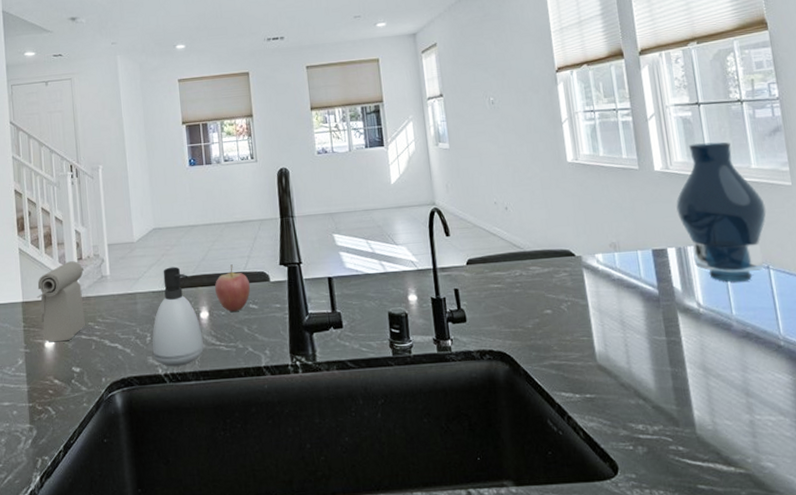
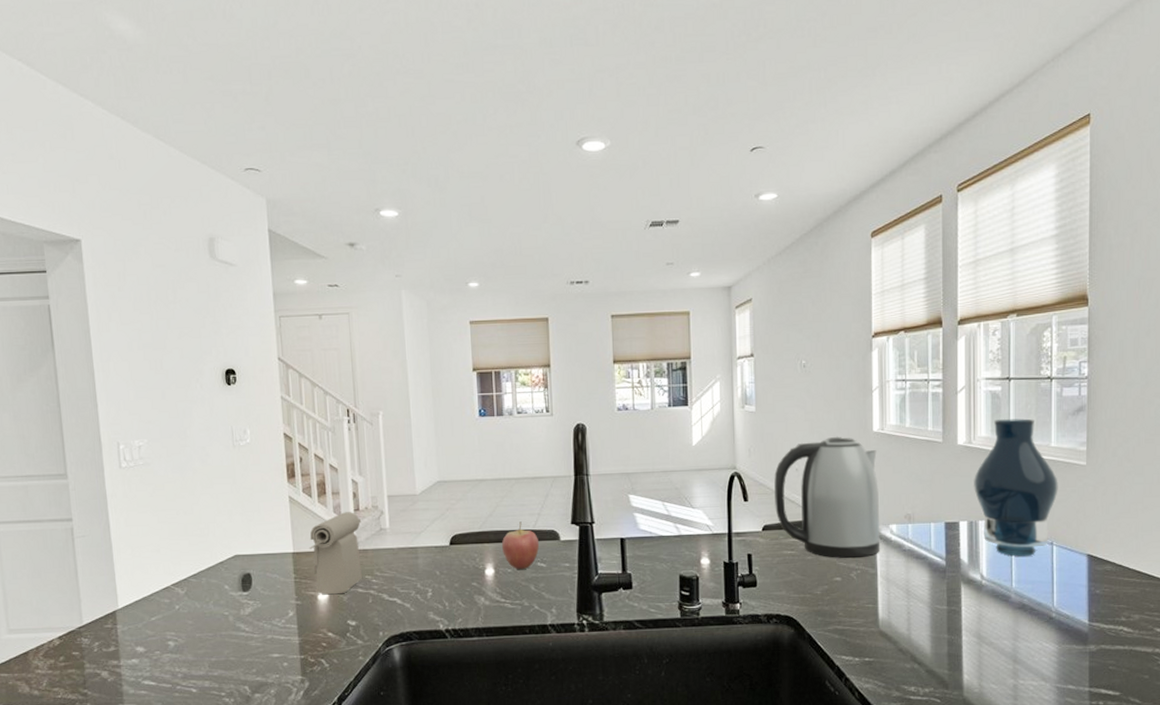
soap dispenser: present [152,266,204,367] -> none [433,521,489,623]
kettle: none [473,168,589,290] -> present [774,436,881,558]

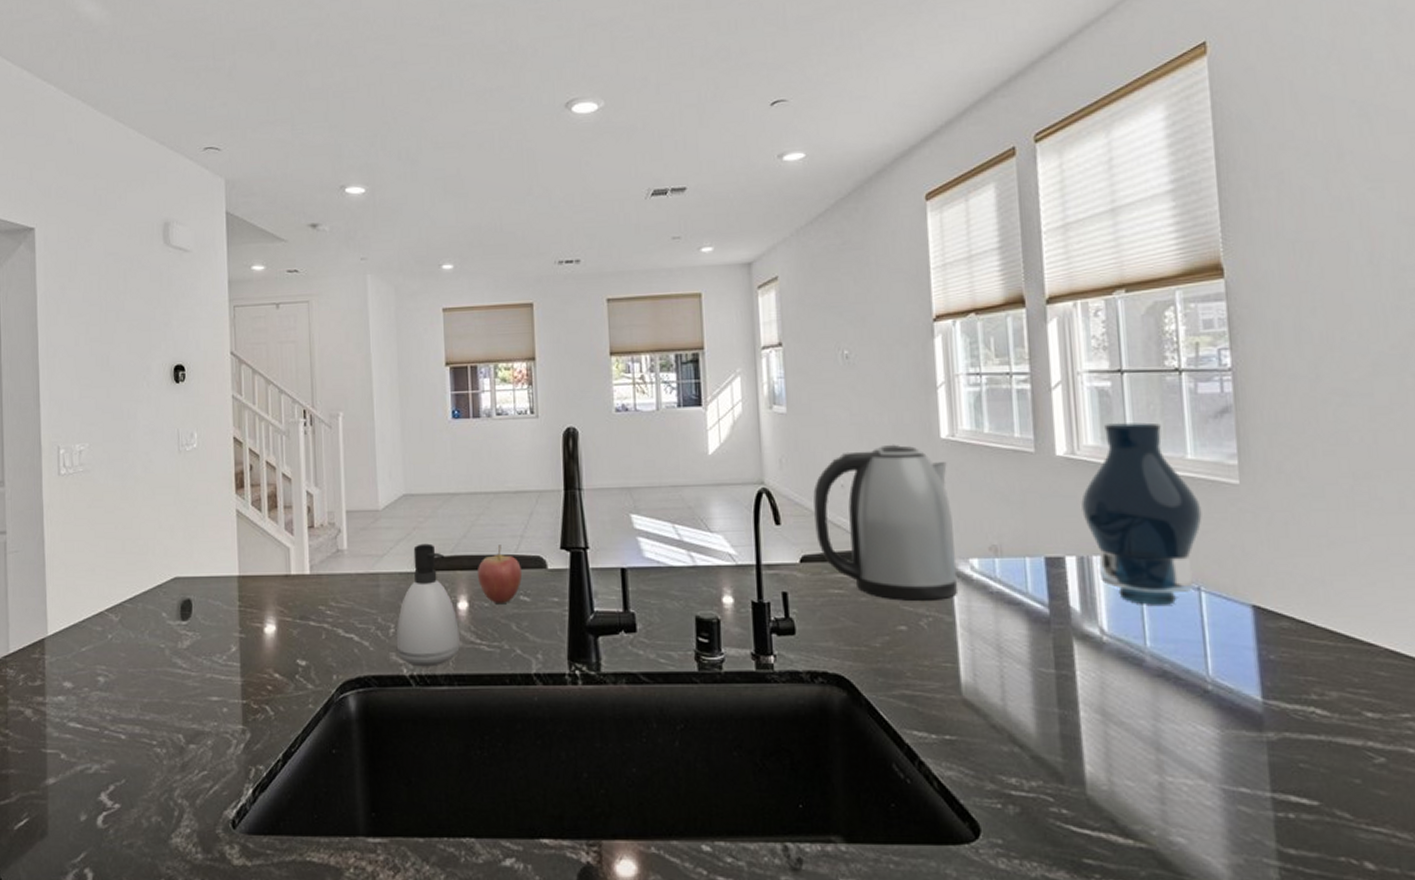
roll-top bag: present [309,512,363,595] -> none [256,529,316,628]
soap dispenser: none [433,521,489,623] -> present [396,543,461,667]

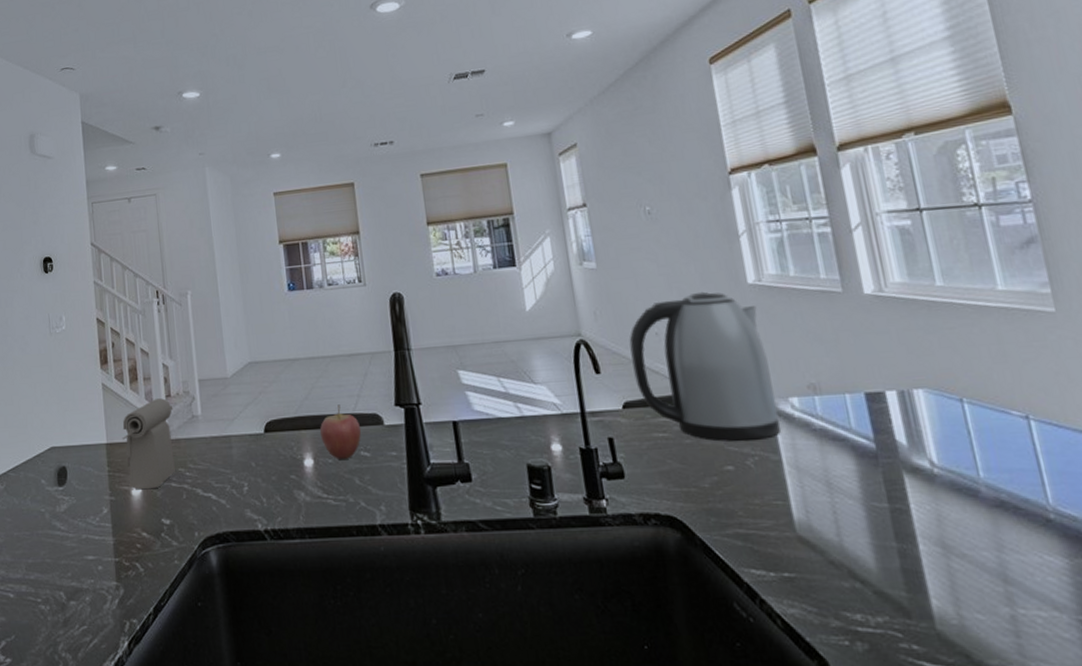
roll-top bag: none [256,529,316,628] -> present [122,398,176,490]
soap dispenser: present [396,543,461,667] -> none [249,406,309,522]
vase: present [1081,422,1202,605] -> none [895,257,1022,436]

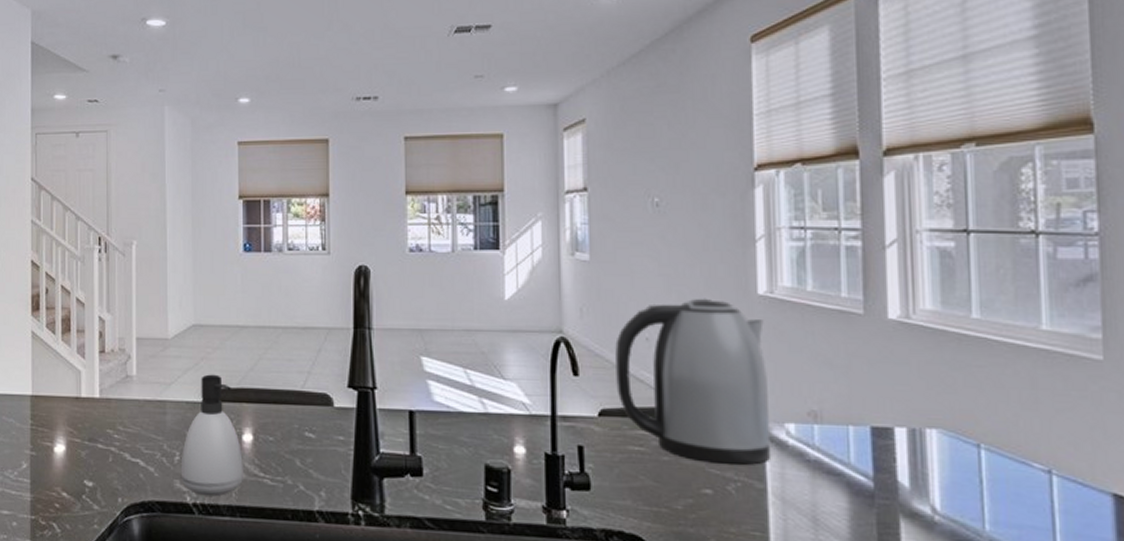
roll-top bag: present [122,398,176,490] -> none [49,353,107,449]
soap dispenser: none [249,406,309,522] -> present [180,374,245,497]
fruit: present [319,404,361,459] -> none [262,380,307,438]

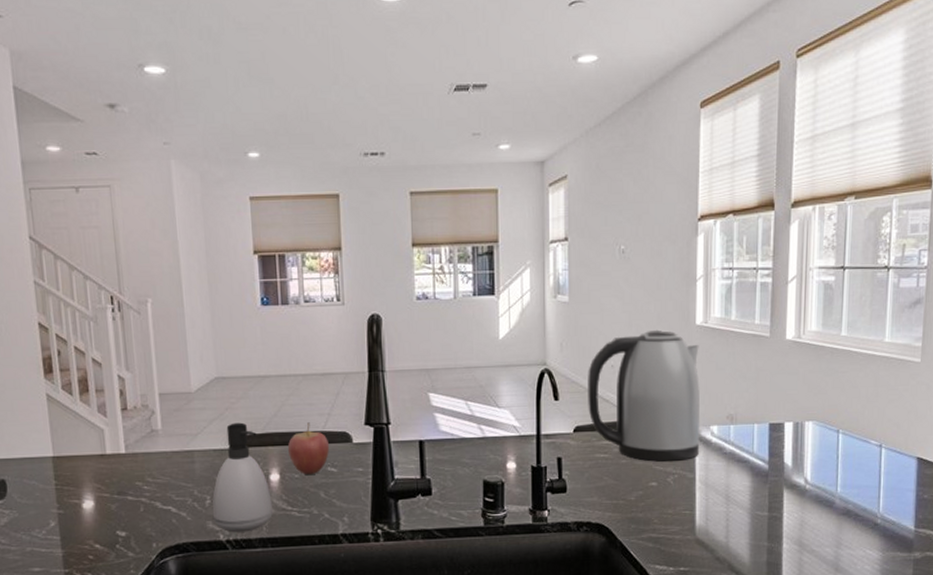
fruit: none [262,380,307,438] -> present [287,422,329,474]

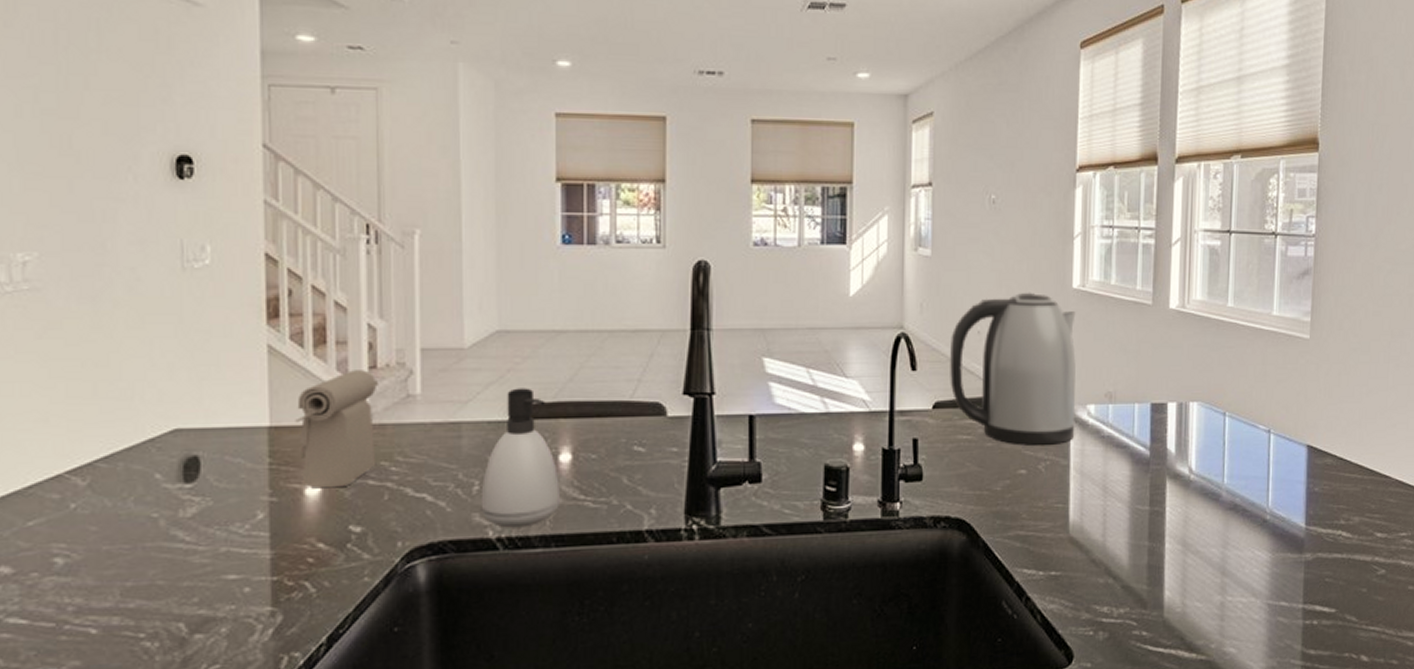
roll-top bag: none [71,411,133,503] -> present [295,370,379,489]
fruit: present [287,422,329,474] -> none [584,389,636,455]

